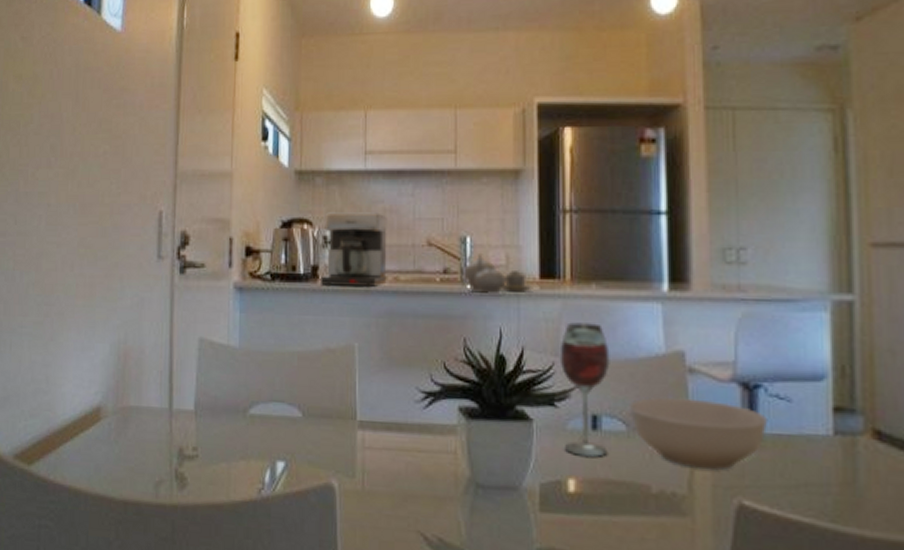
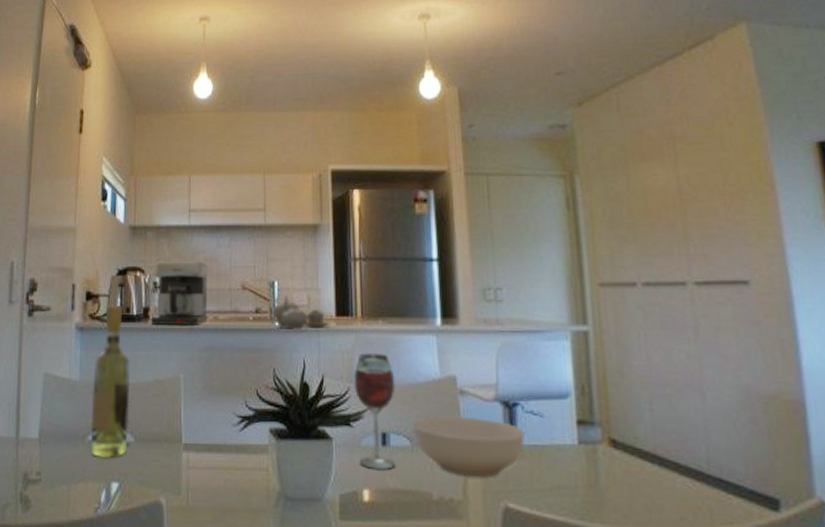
bottle: none [253,264,298,434] -> present [91,306,131,458]

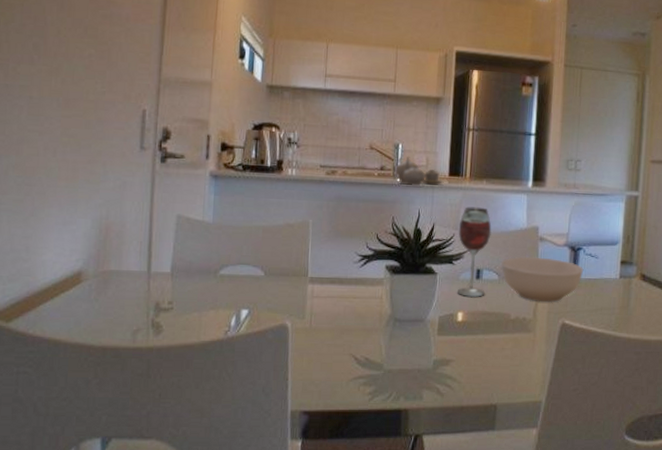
bottle: present [91,306,131,458] -> none [222,157,264,289]
coffee maker: present [150,261,208,326] -> none [283,119,340,179]

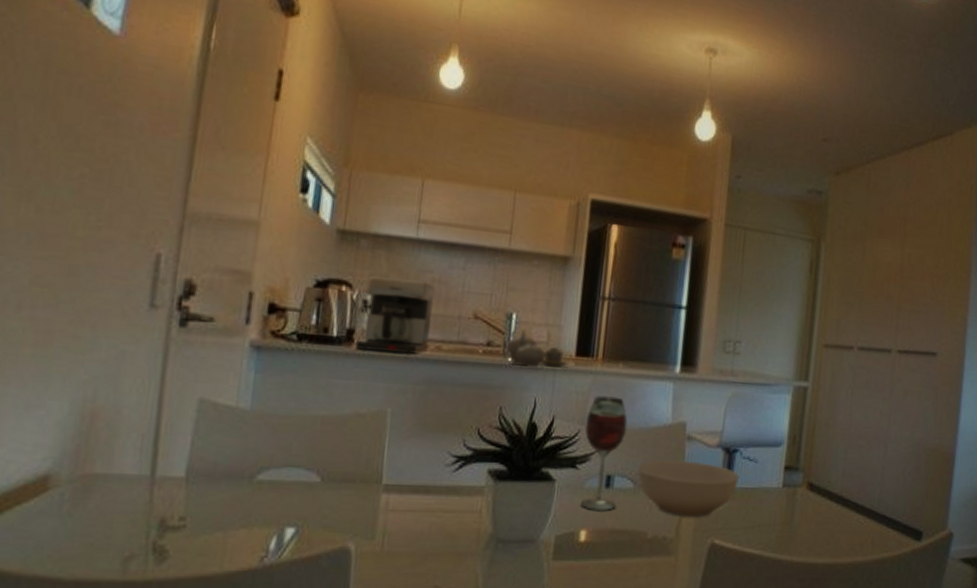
coffee maker: none [283,119,340,179] -> present [354,276,435,355]

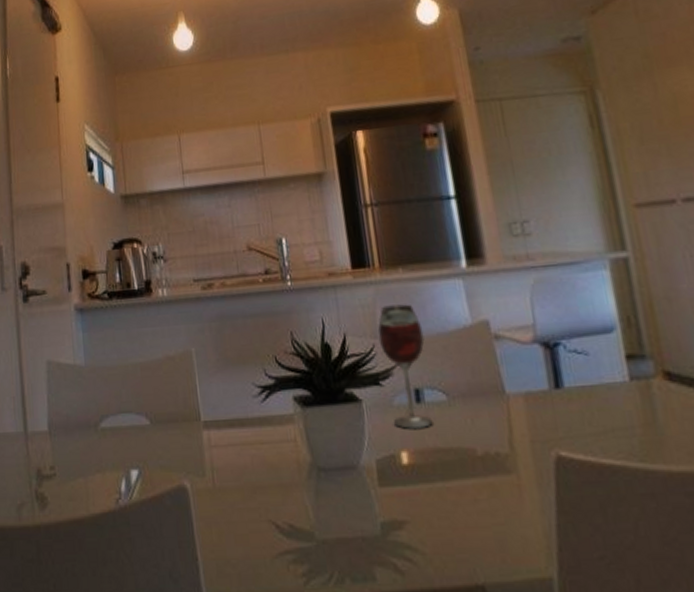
coffee maker: present [354,276,435,355] -> none [152,225,214,299]
tea set: present [506,328,571,369] -> none [282,251,349,288]
bowl: present [637,459,740,518] -> none [446,361,571,428]

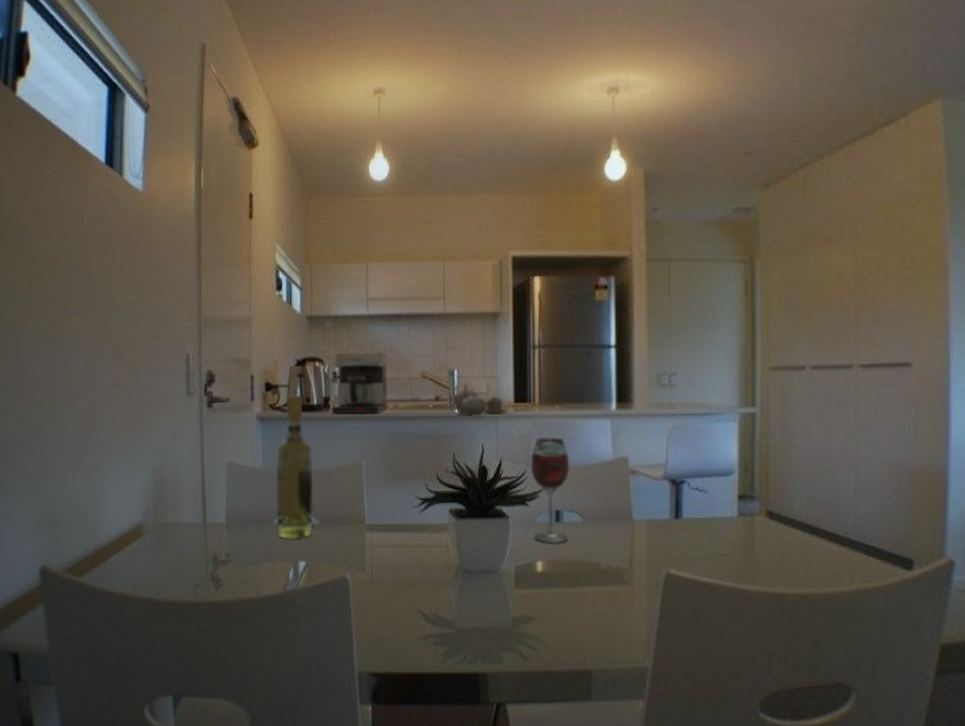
bottle: none [98,282,143,444] -> present [275,397,314,539]
coffee maker: none [152,225,214,299] -> present [331,351,388,415]
tea set: none [282,251,349,288] -> present [452,382,510,416]

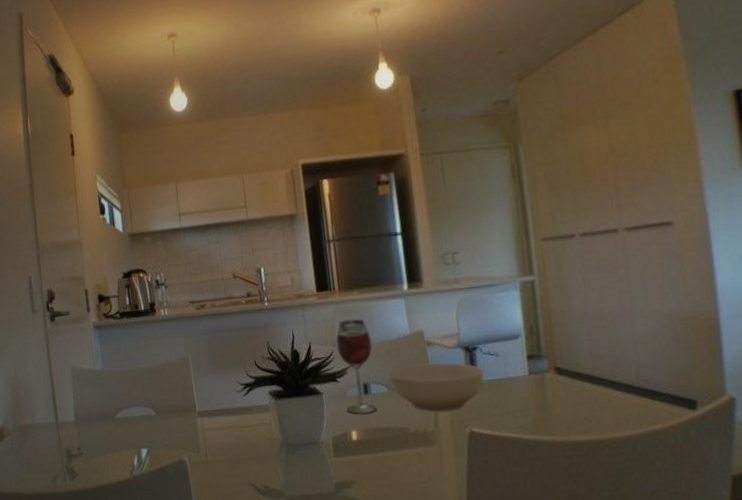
bottle: present [275,397,314,539] -> none [113,304,151,430]
coffee maker: present [331,351,388,415] -> none [155,258,206,317]
tea set: present [452,382,510,416] -> none [261,278,314,308]
bowl: none [584,493,690,549] -> present [388,362,485,412]

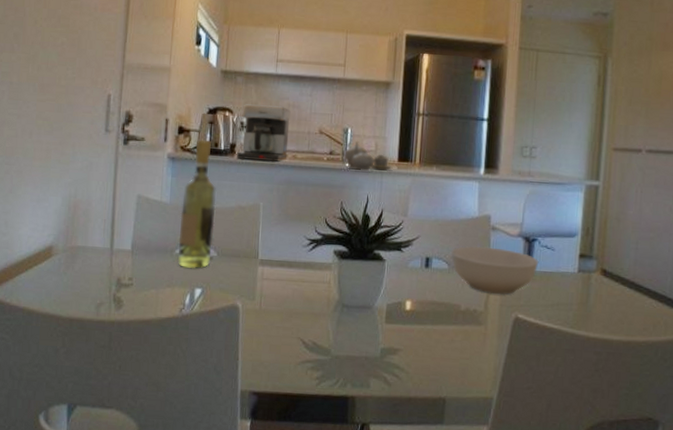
bottle: none [113,304,151,430] -> present [178,140,217,268]
coffee maker: none [155,258,206,317] -> present [236,104,291,162]
tea set: none [261,278,314,308] -> present [344,140,394,172]
wineglass: present [336,319,377,415] -> none [406,193,442,287]

